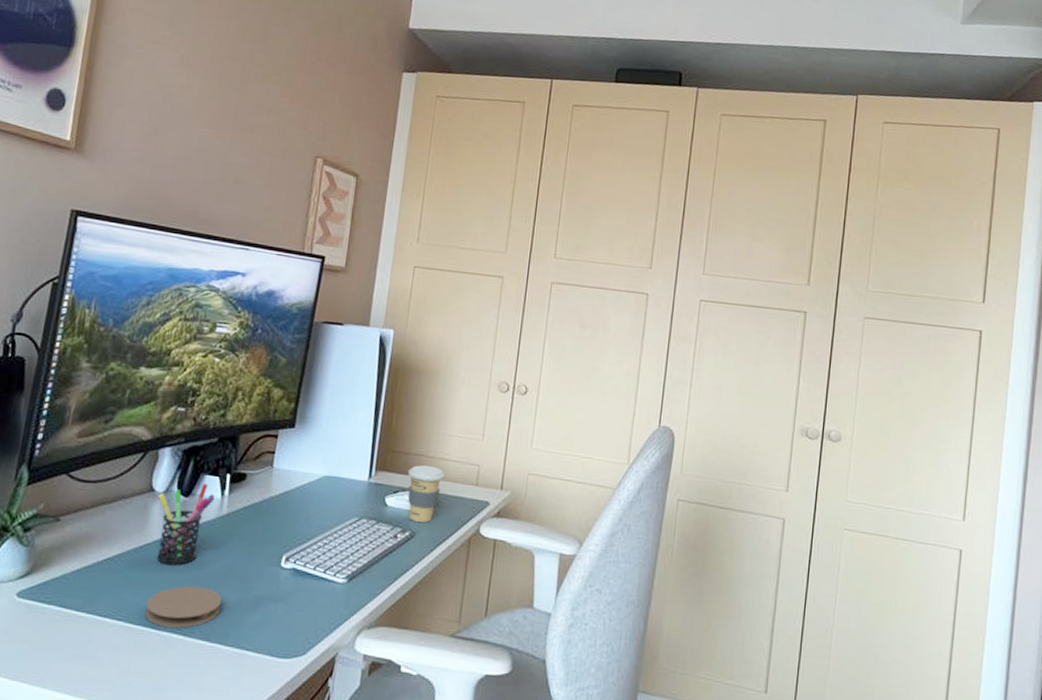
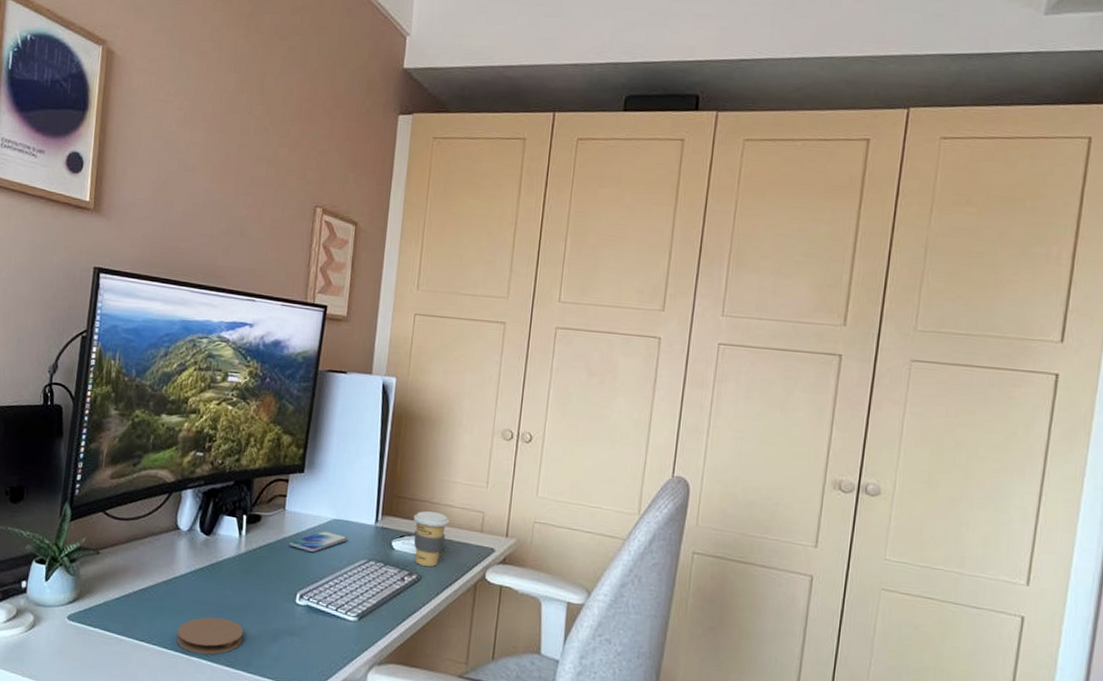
pen holder: present [156,483,215,566] -> none [183,523,234,598]
smartphone: none [276,488,340,512] -> present [289,531,348,553]

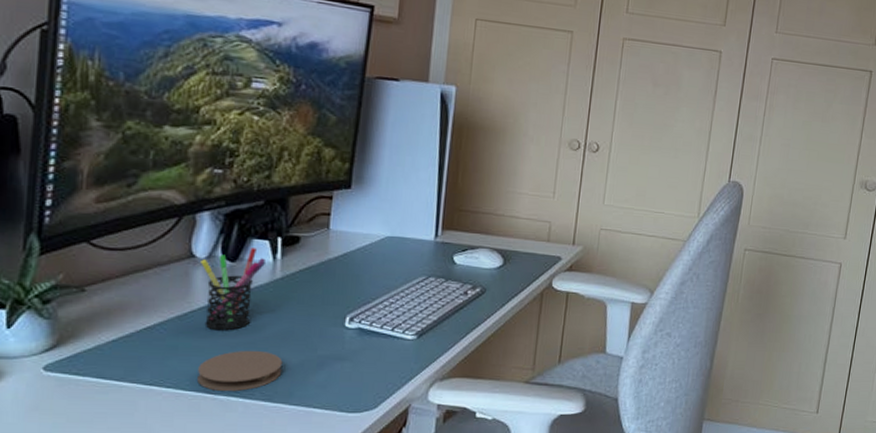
pen holder: none [183,523,234,598] -> present [200,248,267,331]
smartphone: present [289,531,348,553] -> none [335,249,405,273]
coffee cup: present [413,511,450,567] -> none [476,223,515,279]

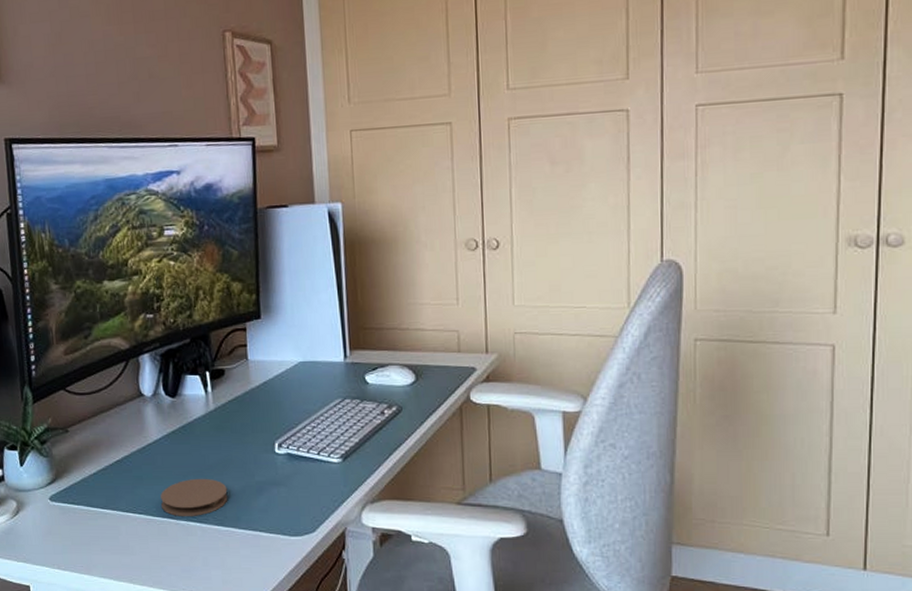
pen holder: present [200,248,267,331] -> none [148,383,200,461]

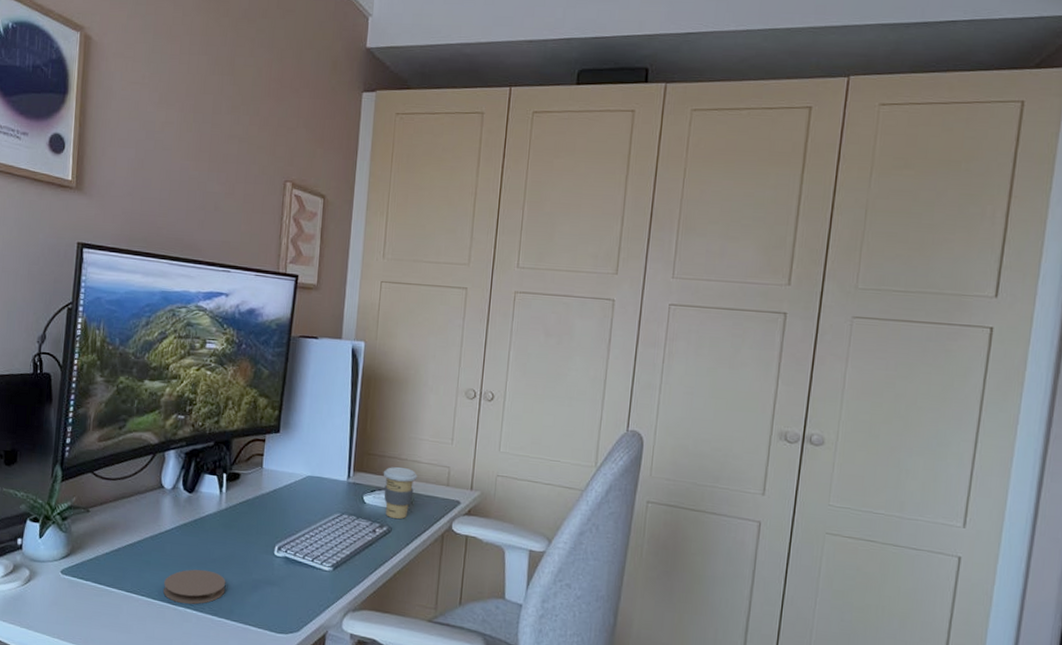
coffee cup: none [383,339,423,396] -> present [383,467,418,519]

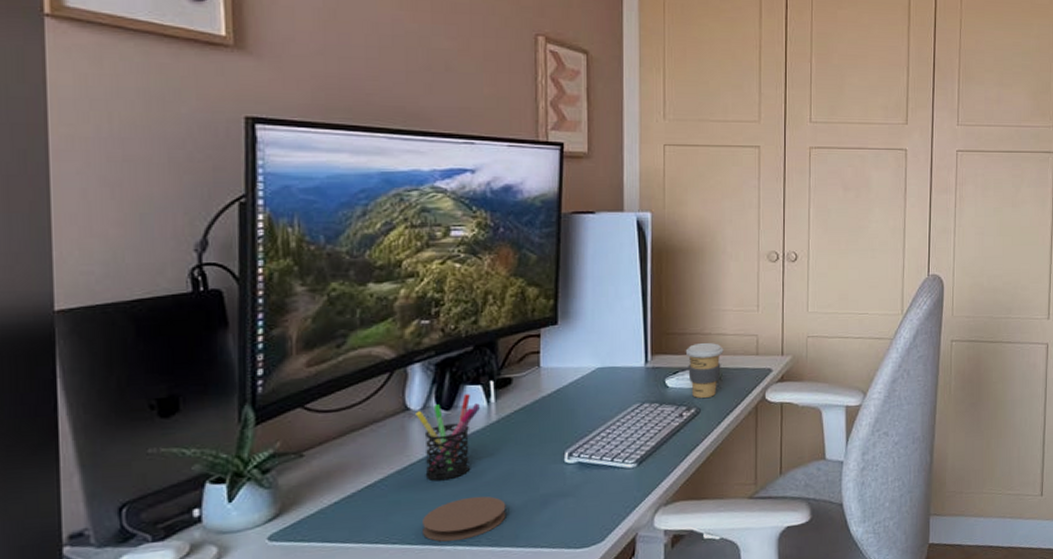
pen holder: none [167,482,215,552] -> present [416,394,481,481]

